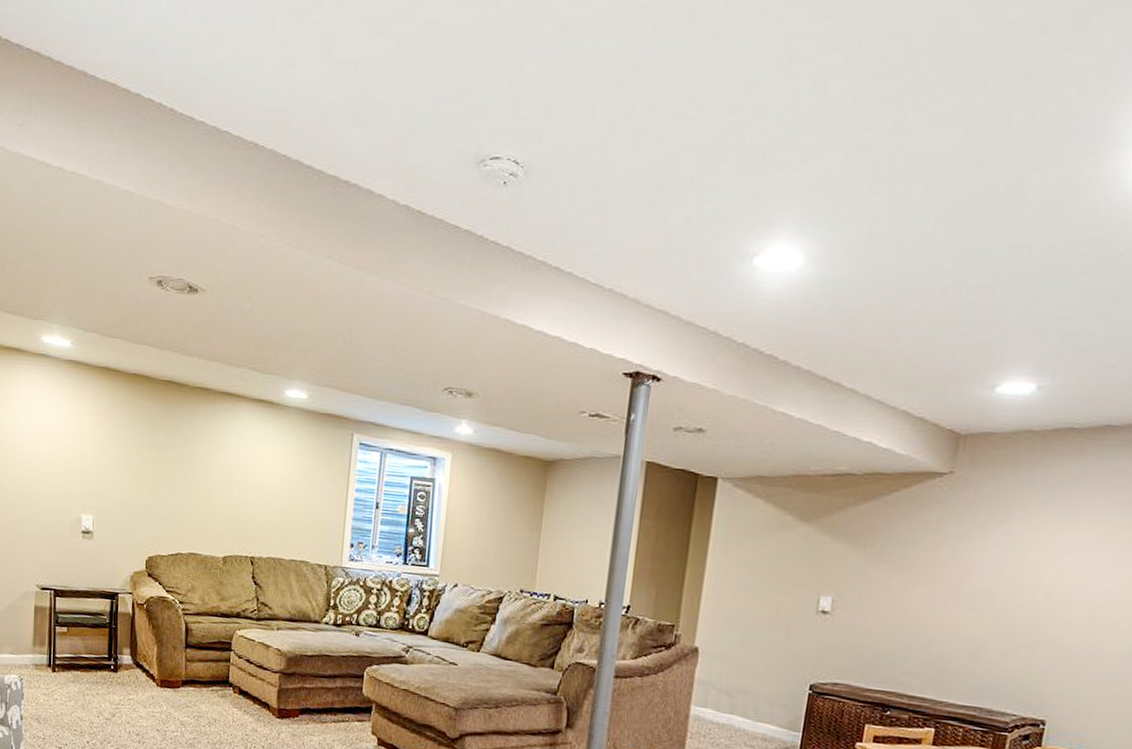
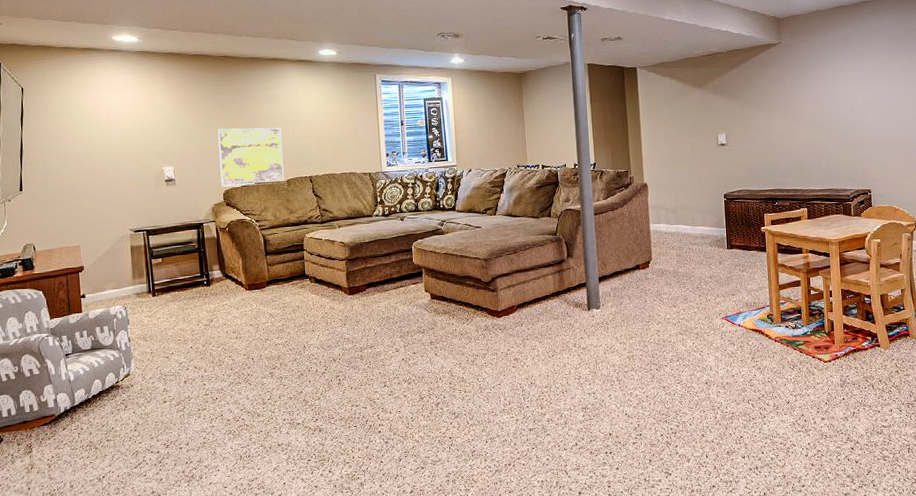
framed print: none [144,475,225,559] -> present [217,127,284,187]

